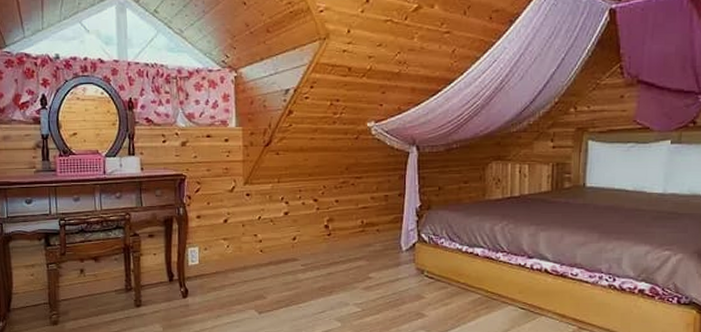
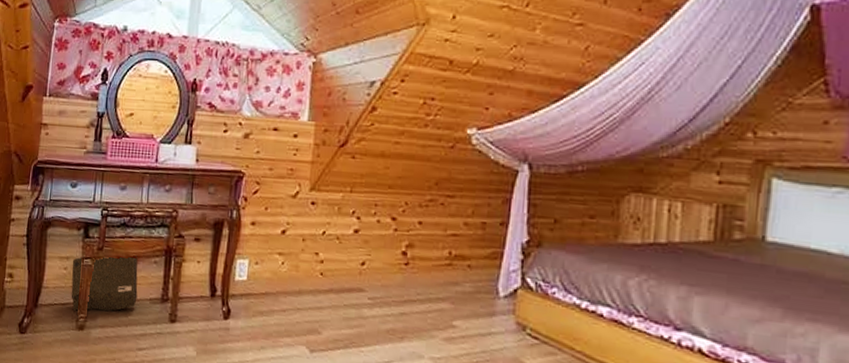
rock: none [38,256,104,309] -> present [71,255,138,311]

